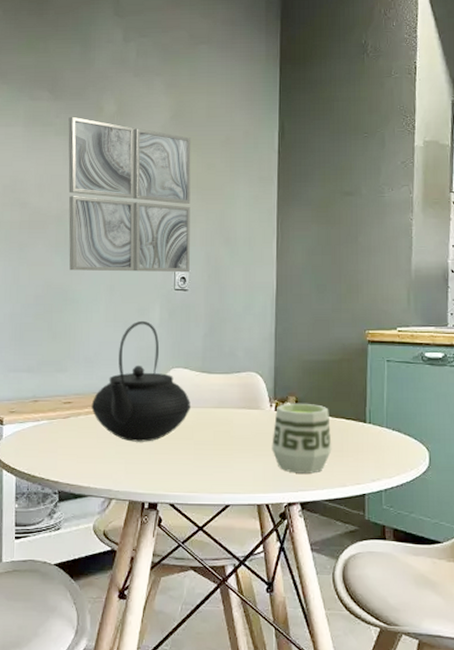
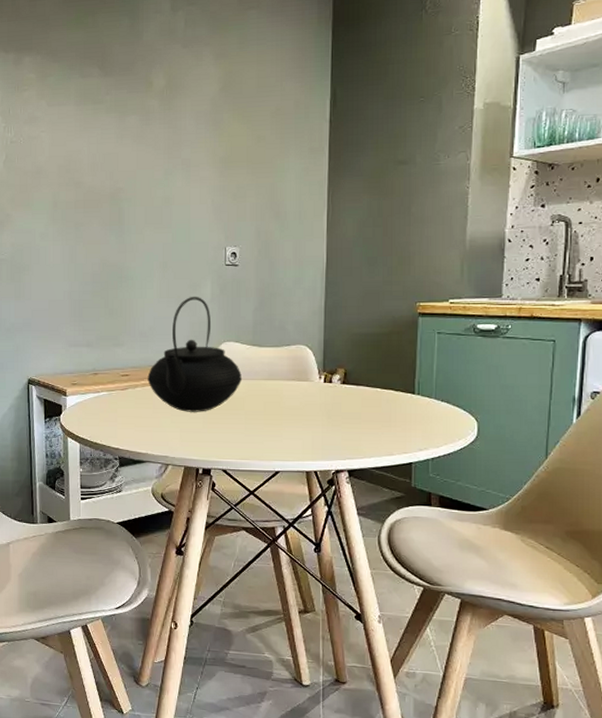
wall art: present [68,116,191,273] -> none [119,92,241,249]
cup: present [272,403,332,474] -> none [320,375,380,443]

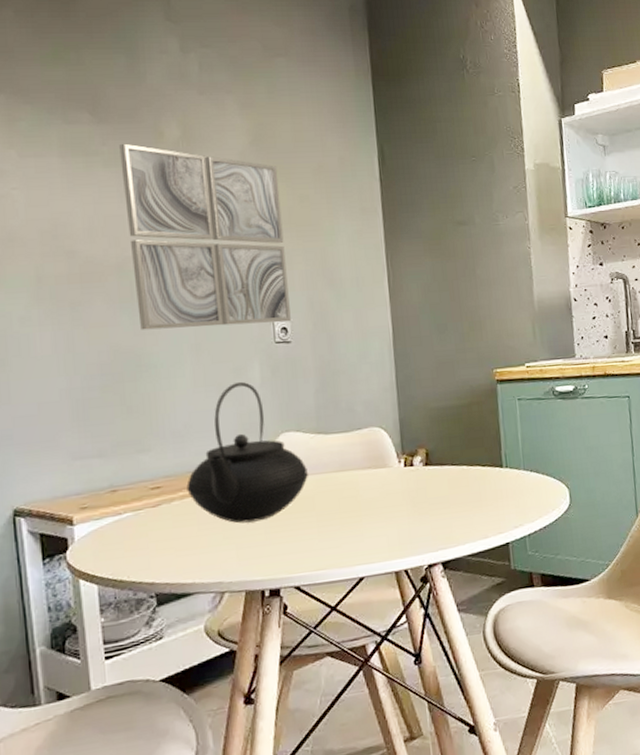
wall art: none [119,92,241,249] -> present [119,143,291,330]

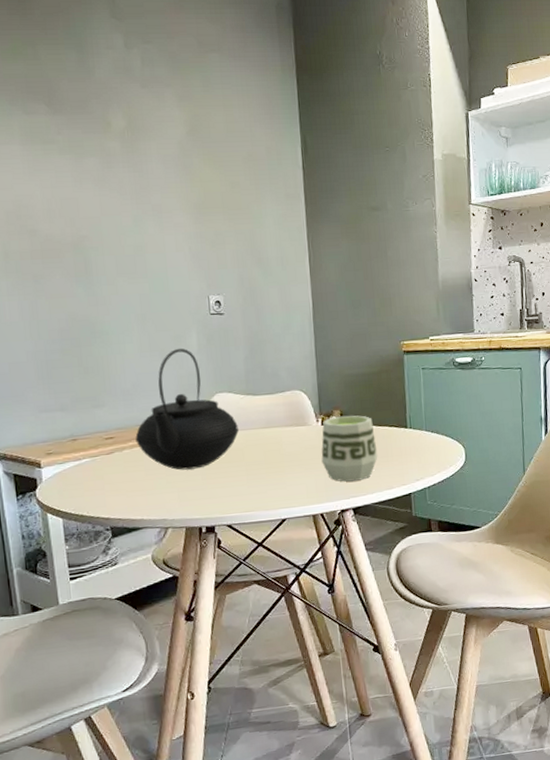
wall art: present [119,143,291,330] -> none [72,132,224,301]
cup: none [404,454,470,532] -> present [321,415,378,482]

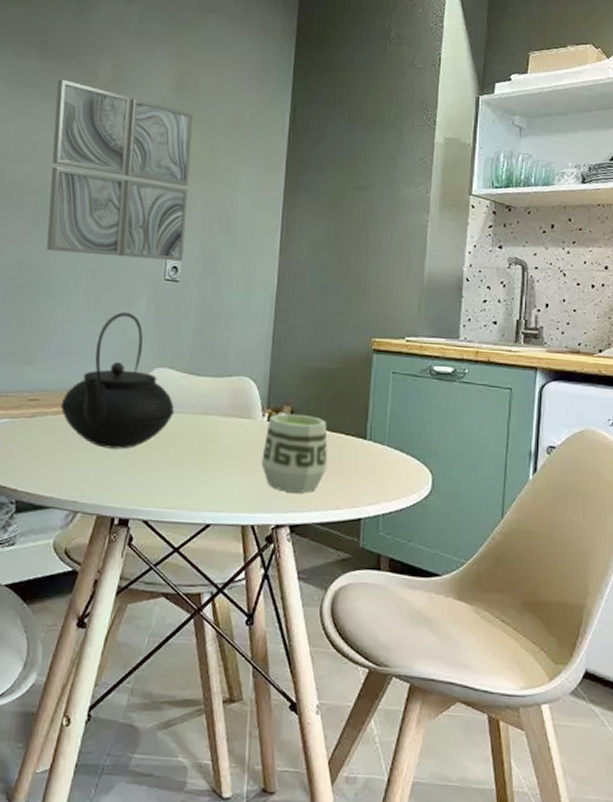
wall art: none [72,132,224,301] -> present [46,79,194,262]

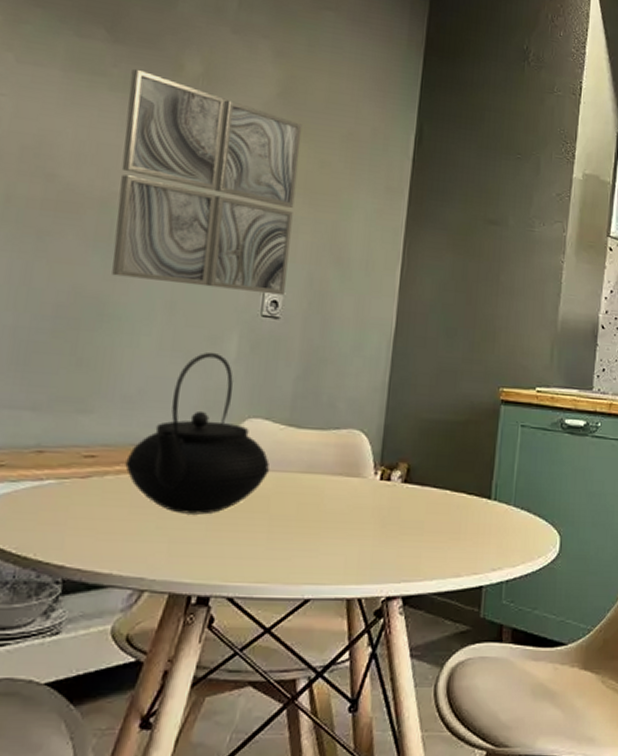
cup: present [261,413,328,493] -> none [372,471,448,560]

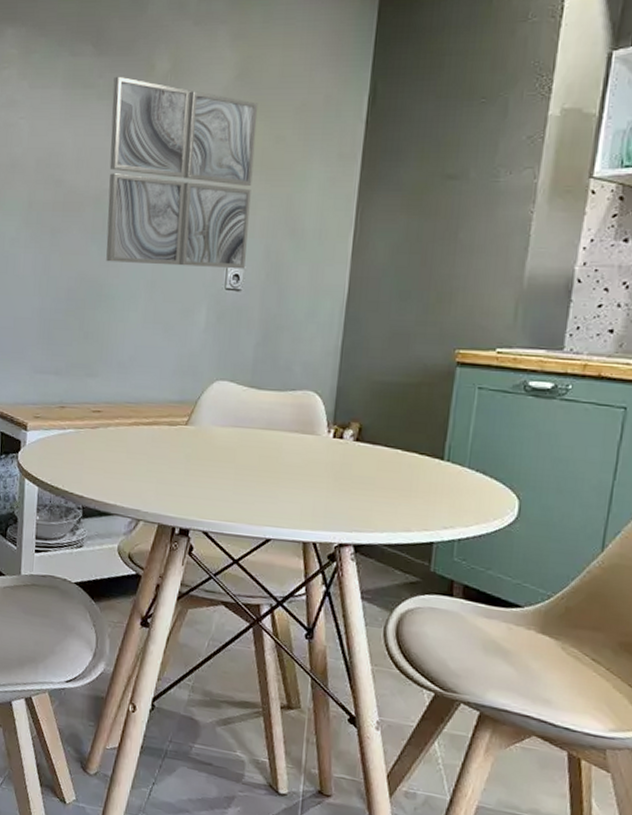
teapot: present [125,352,270,515] -> none [122,323,236,462]

